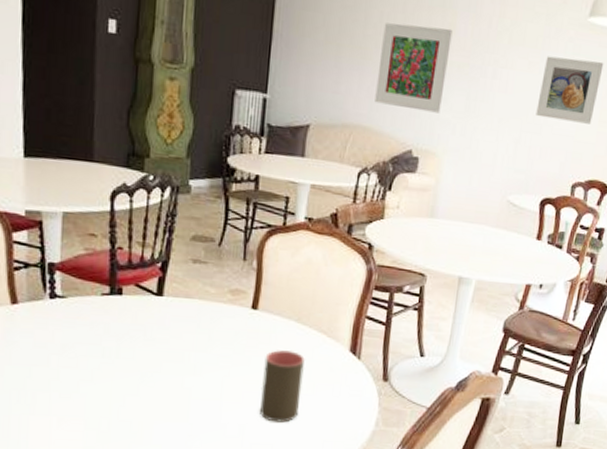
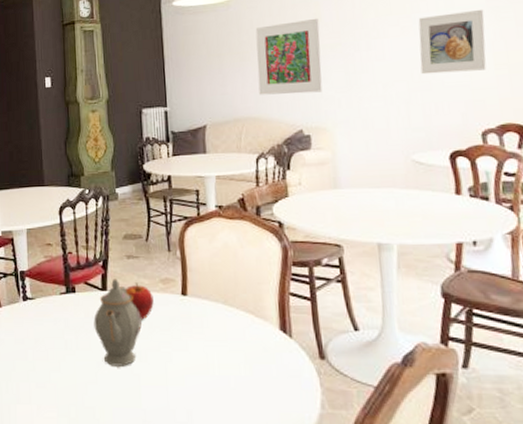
teapot: none [141,283,201,379] -> present [93,279,142,366]
apple: none [185,290,219,332] -> present [125,282,154,320]
cup: present [260,349,305,423] -> none [200,332,242,407]

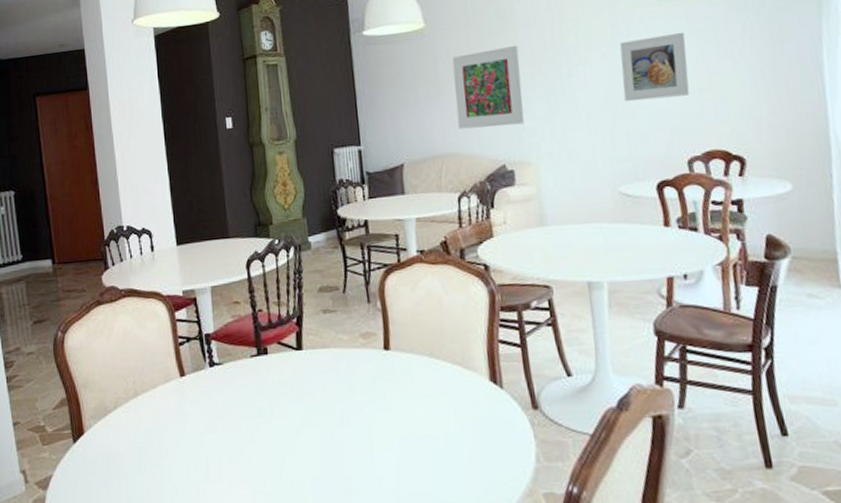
teapot: present [93,279,142,366] -> none [289,336,342,433]
apple: present [125,282,154,320] -> none [322,339,354,380]

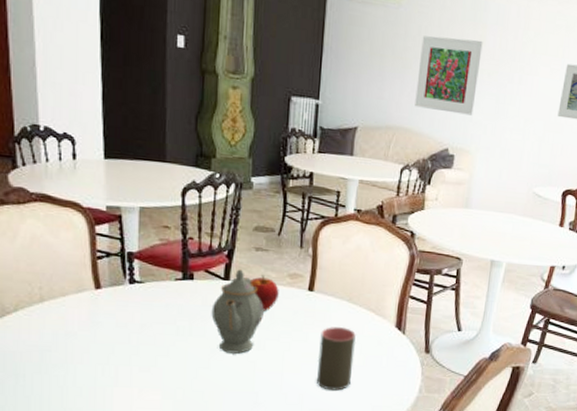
teapot: none [289,336,342,433] -> present [211,269,264,354]
apple: none [322,339,354,380] -> present [249,275,279,311]
cup: none [406,387,453,468] -> present [317,326,356,391]

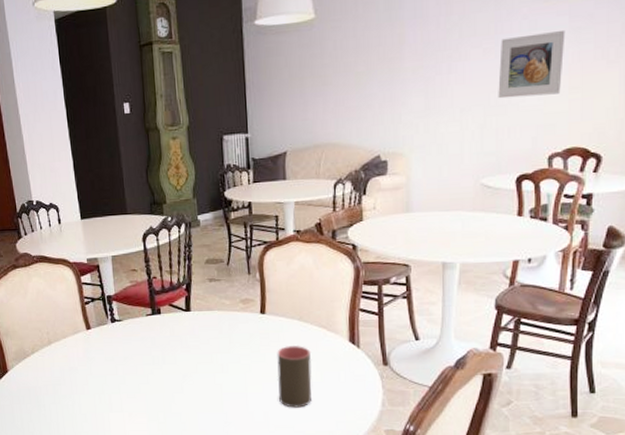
teapot: present [211,269,264,354] -> none [178,300,223,378]
apple: present [249,275,279,311] -> none [207,303,235,337]
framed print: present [415,36,483,116] -> none [338,39,403,121]

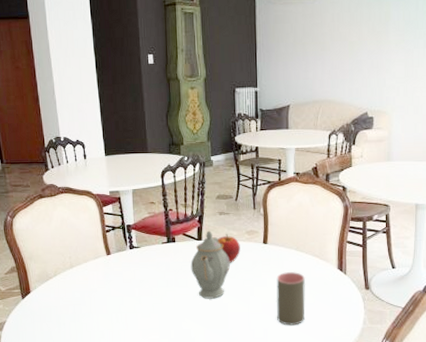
teapot: none [178,300,223,378] -> present [190,231,230,299]
apple: none [207,303,235,337] -> present [217,234,240,263]

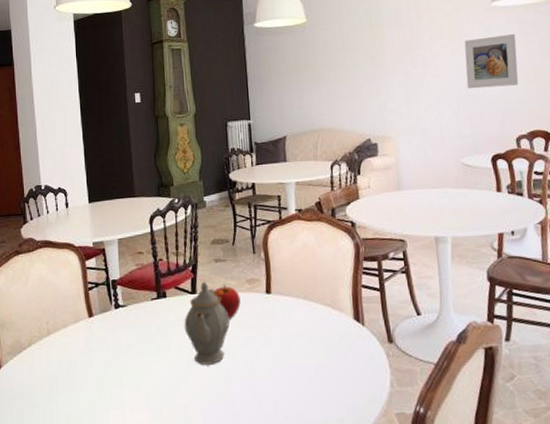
cup: present [276,271,306,326] -> none [283,325,321,394]

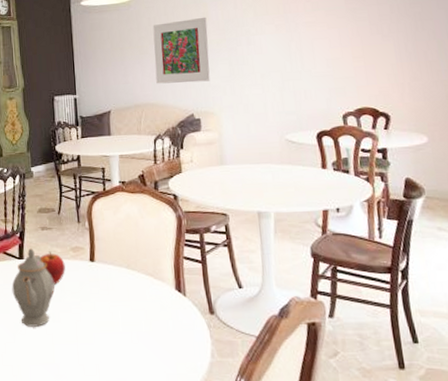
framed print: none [328,39,387,108] -> present [153,17,210,84]
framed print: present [464,33,519,89] -> none [289,10,346,66]

